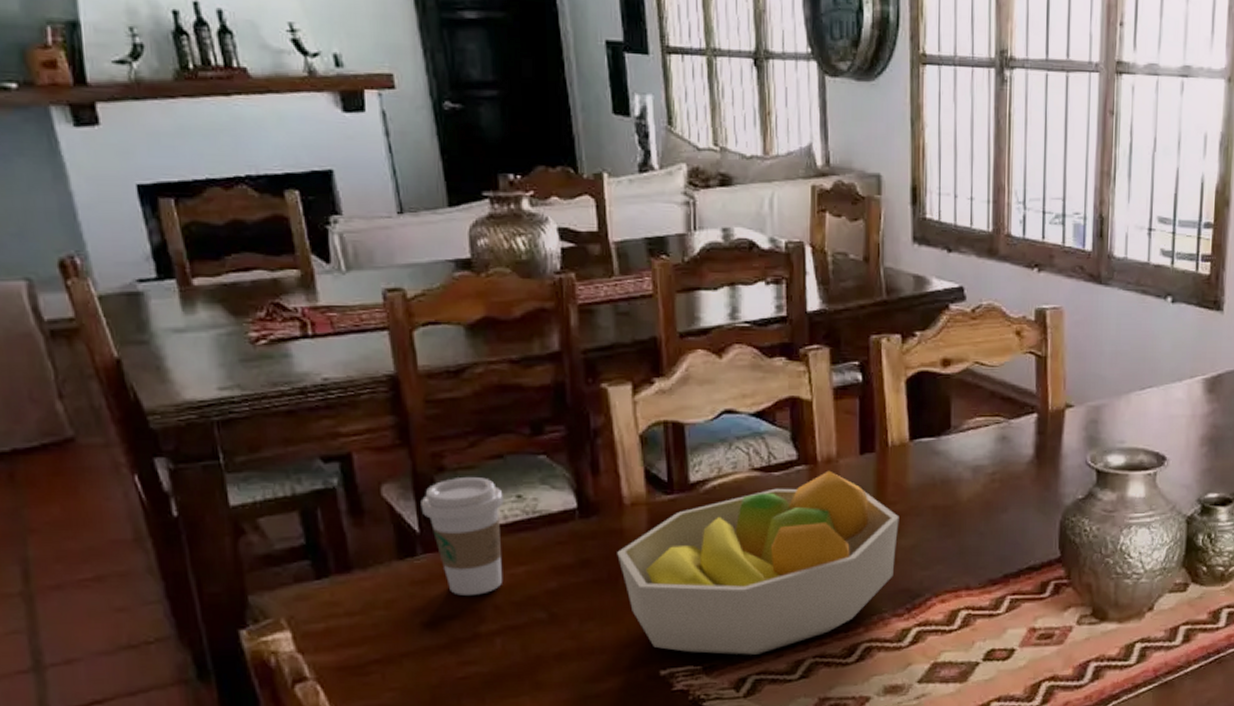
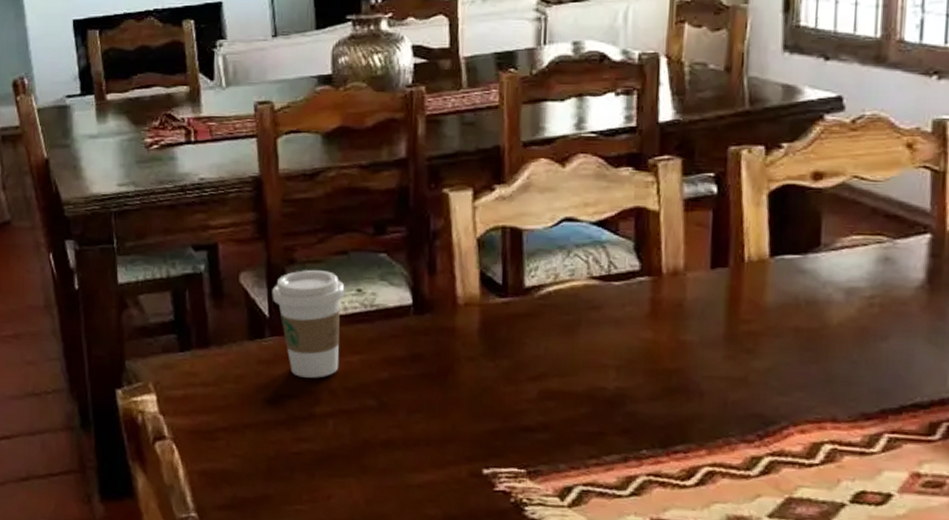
fruit bowl: present [617,470,899,655] -> none [448,283,754,465]

